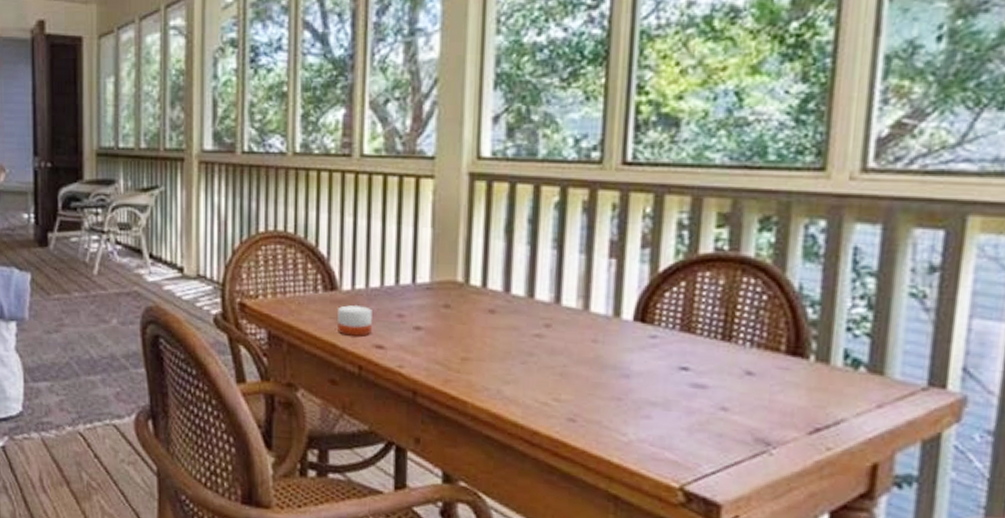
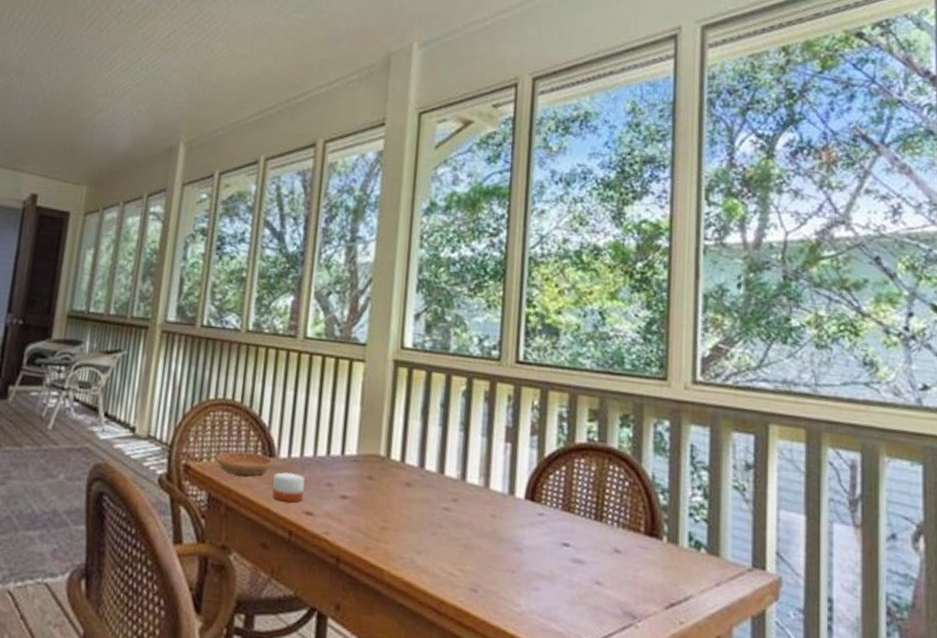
saucer: none [272,285,336,311] -> present [215,451,273,476]

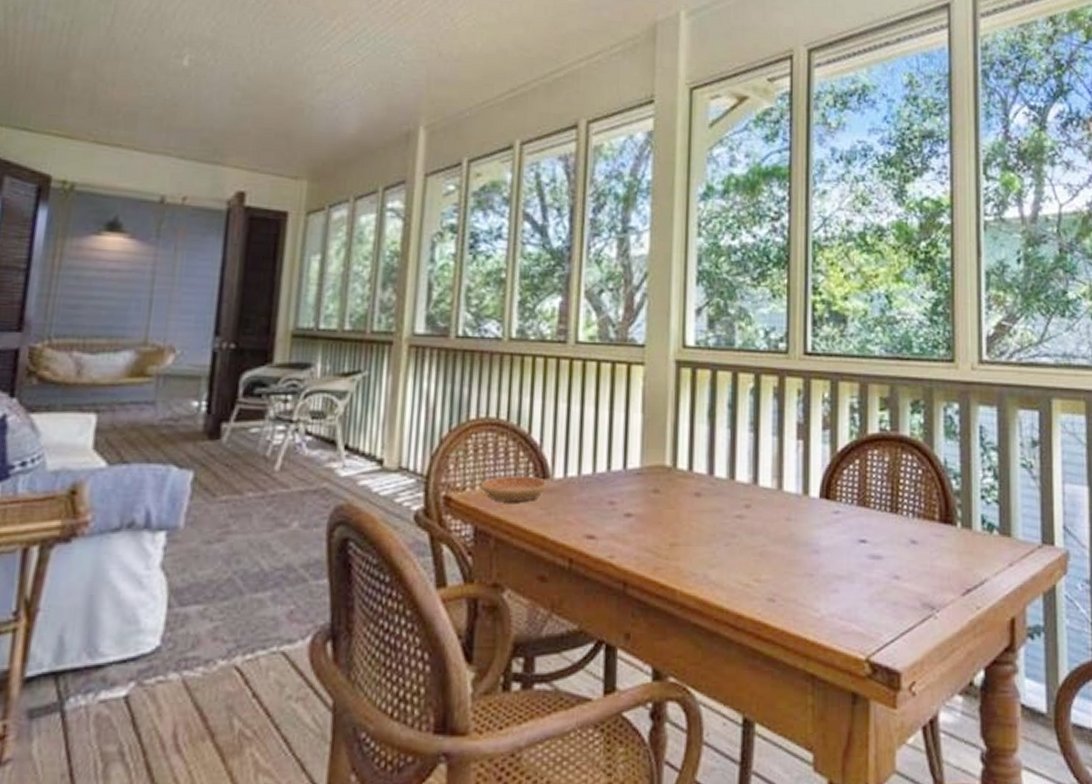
candle: present [272,471,305,503] -> none [548,493,584,527]

